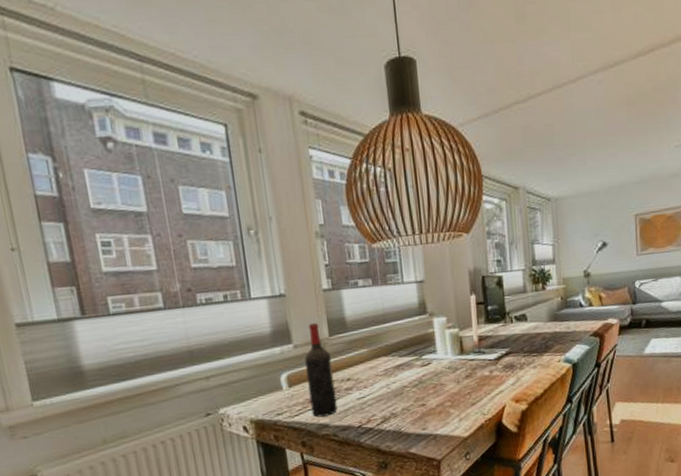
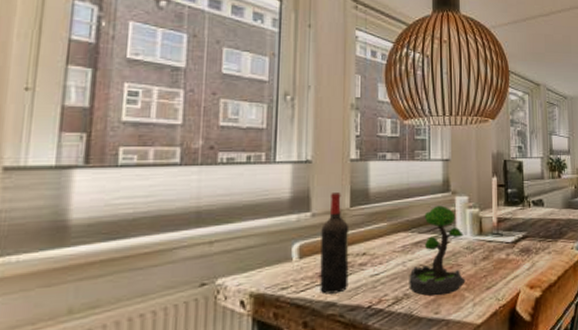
plant: none [394,328,450,414] -> present [409,205,465,296]

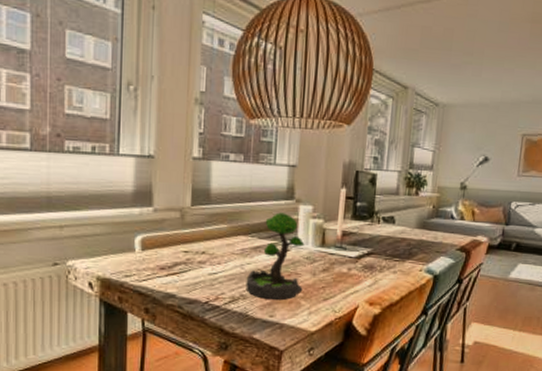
wine bottle: present [320,191,349,294] -> none [160,189,190,286]

